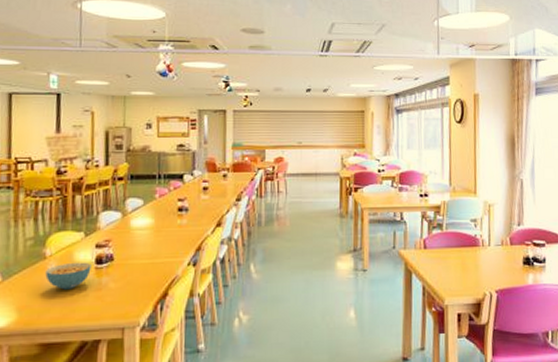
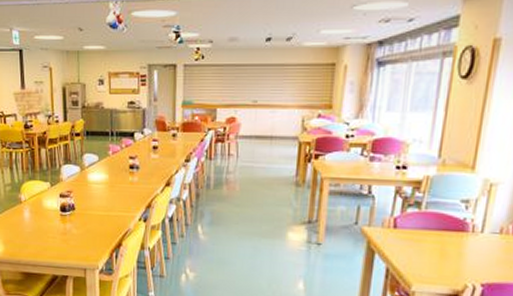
cereal bowl: present [45,262,91,290] -> none [22,208,57,231]

